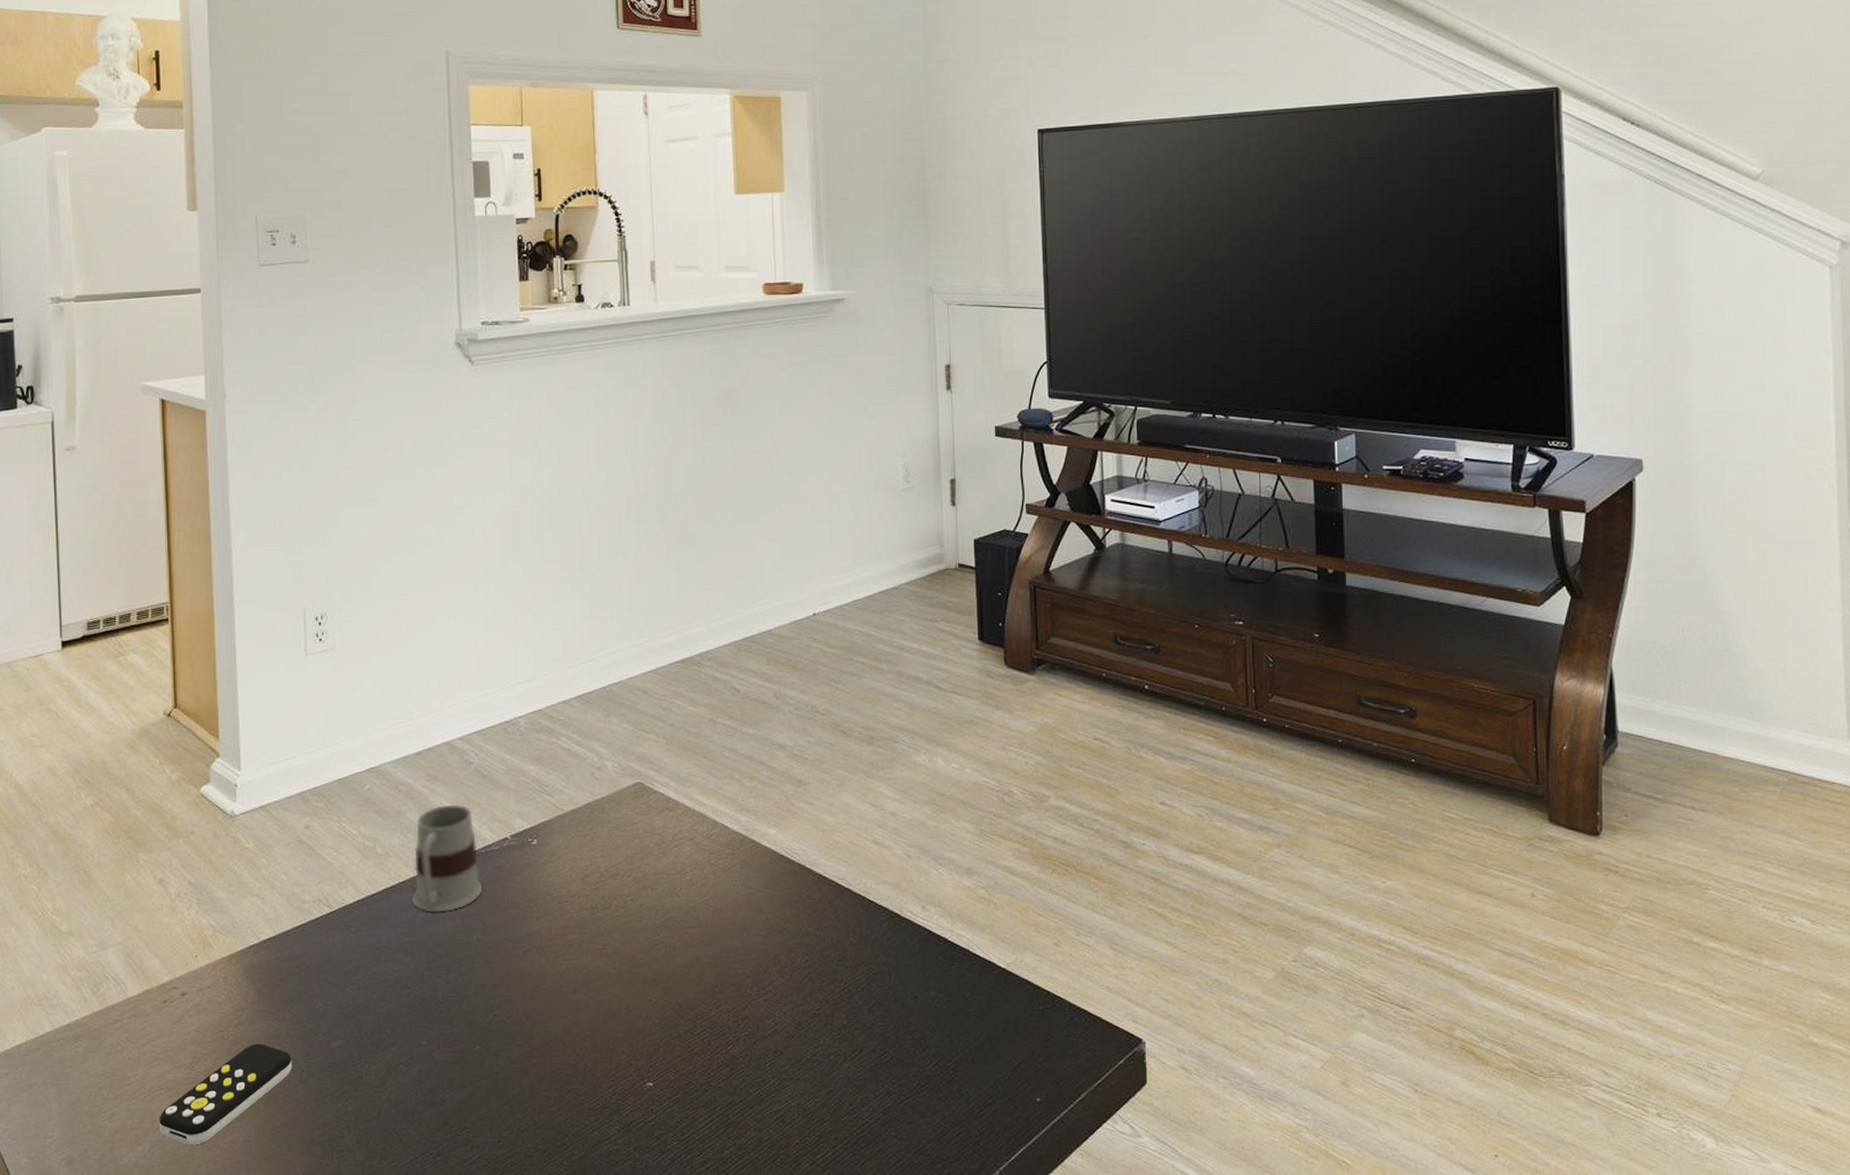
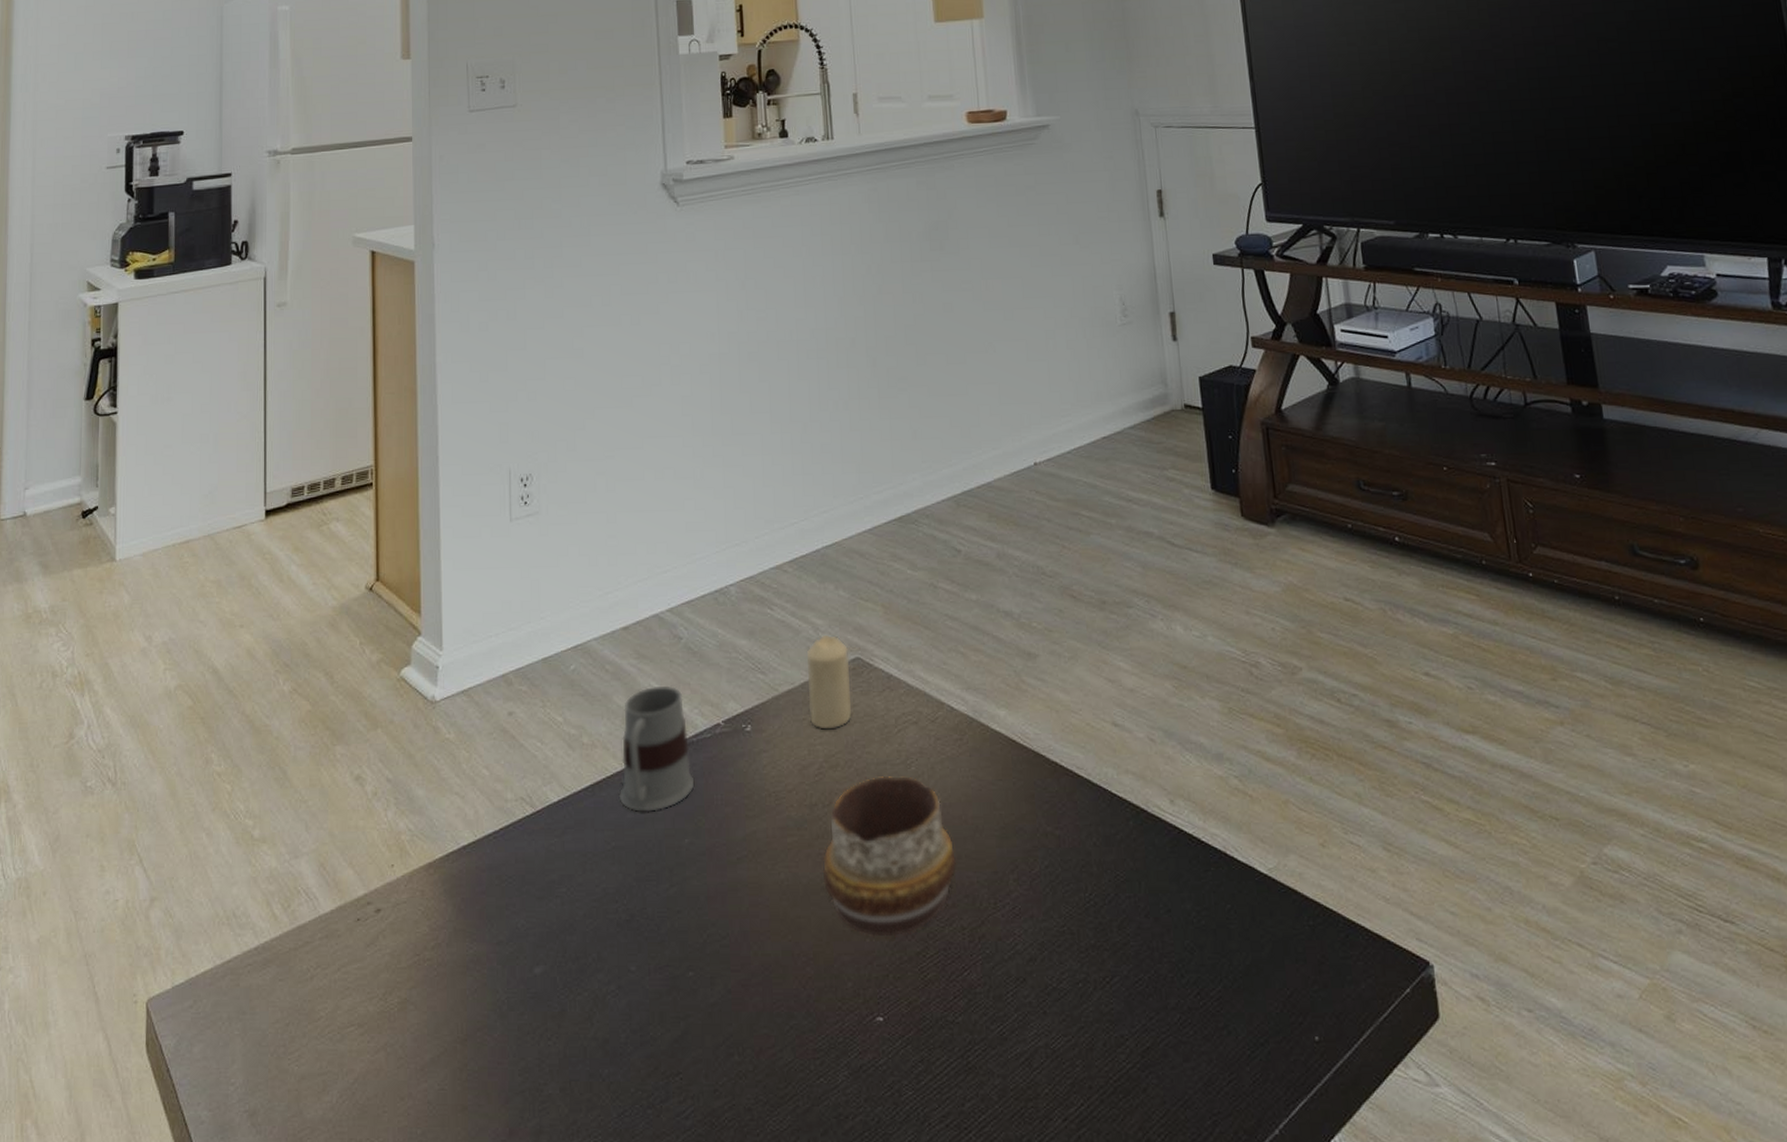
remote control: present [159,1044,292,1144] -> none [349,970,492,1093]
candle: none [590,763,632,844] -> present [806,635,852,730]
decorative bowl: none [601,883,725,1018] -> present [822,775,957,937]

